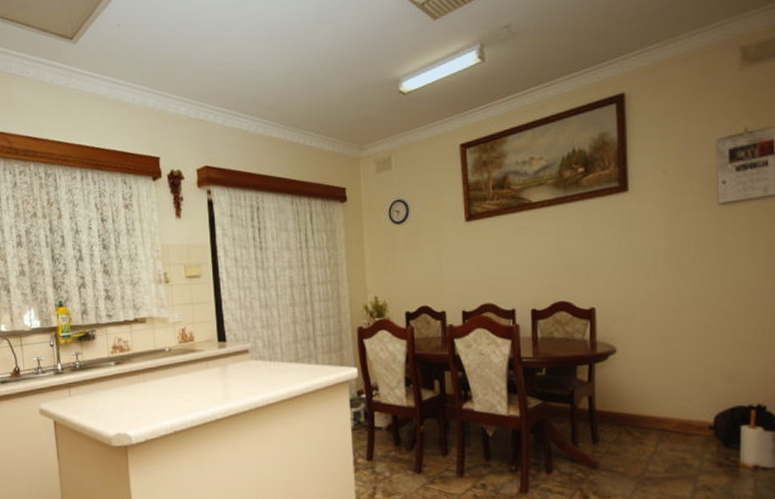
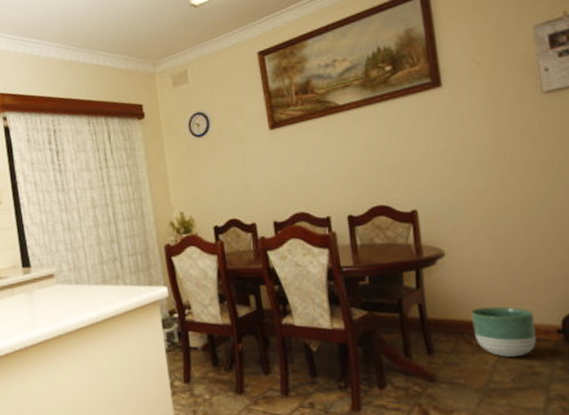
planter: none [635,402,691,450] -> present [471,306,537,358]

